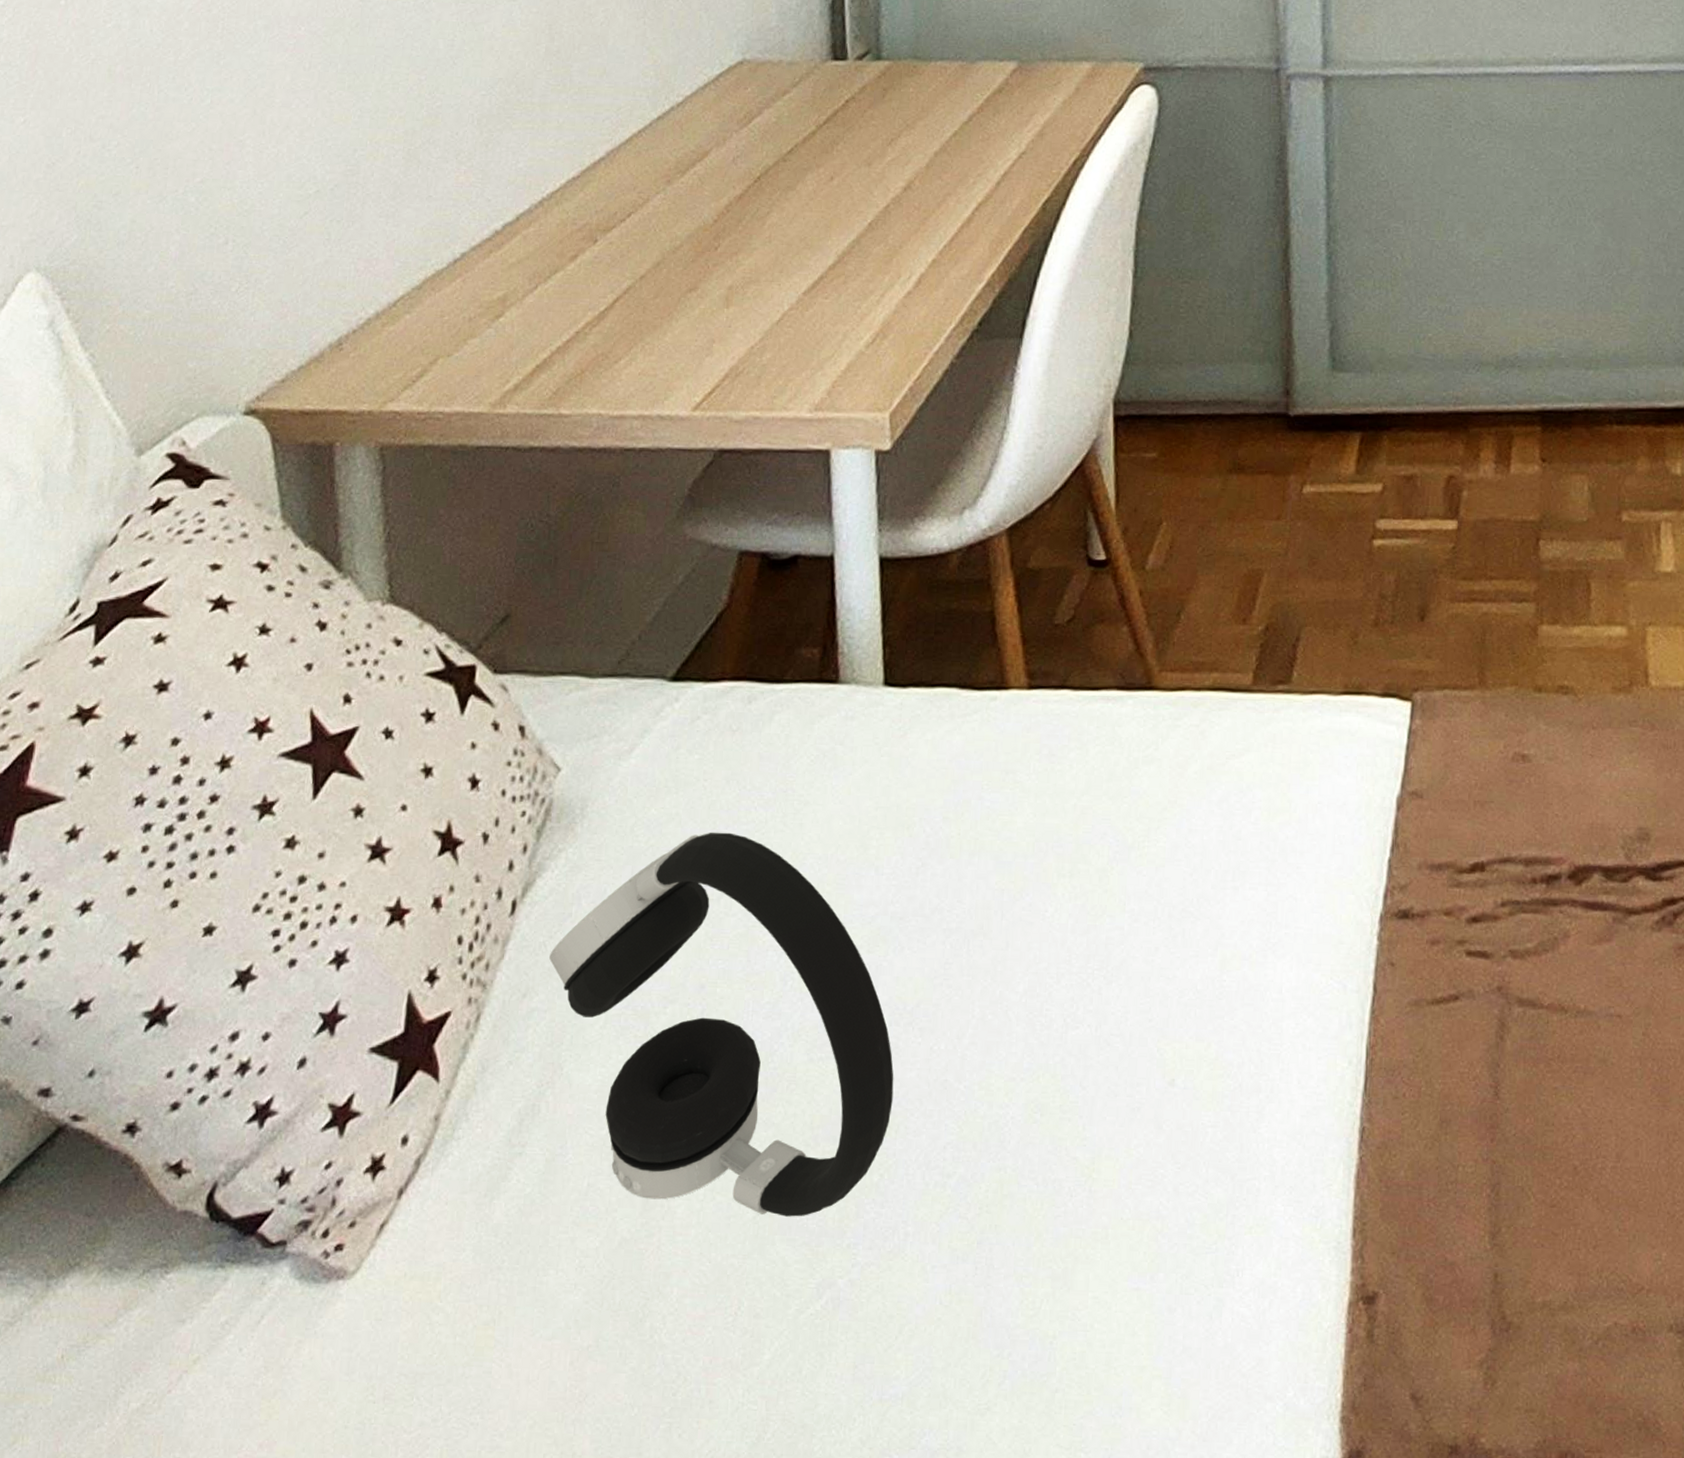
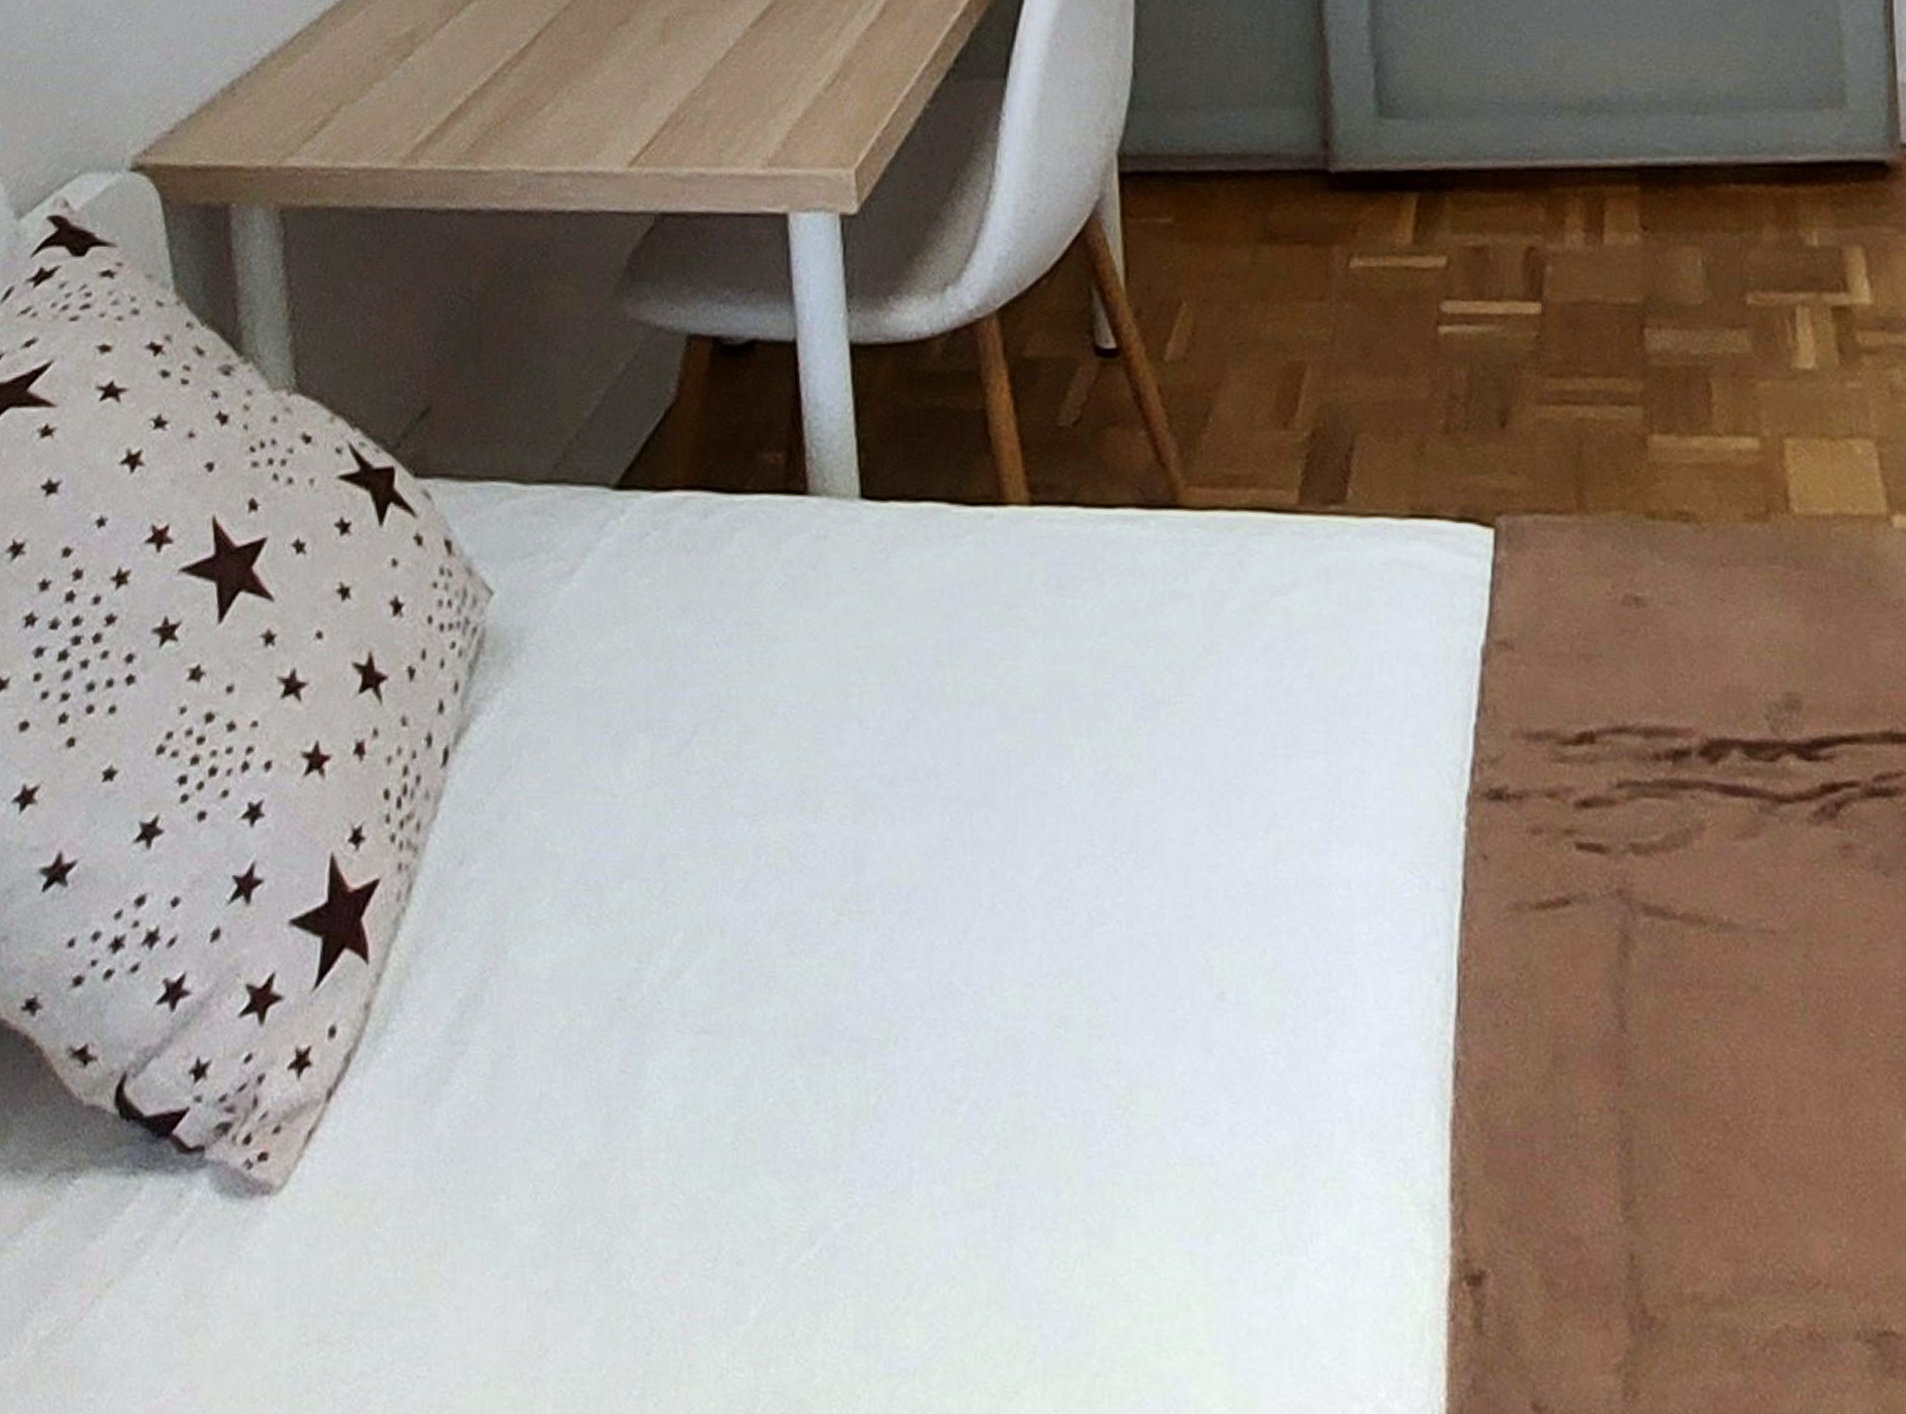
headphones: present [549,832,894,1217] -> none [488,671,890,1144]

